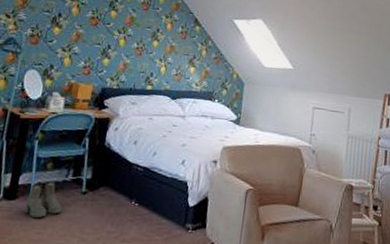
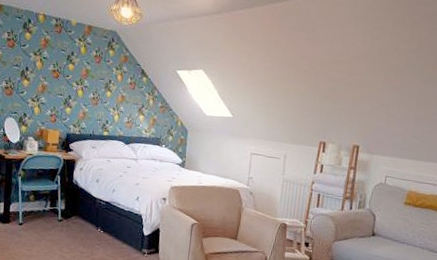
boots: present [25,181,62,219] -> none [16,210,44,239]

